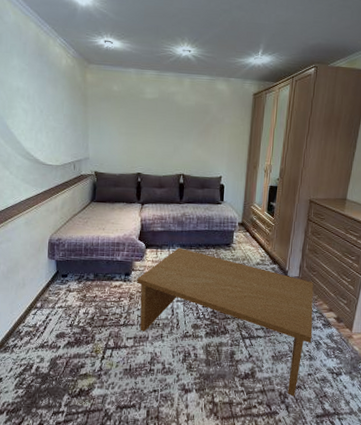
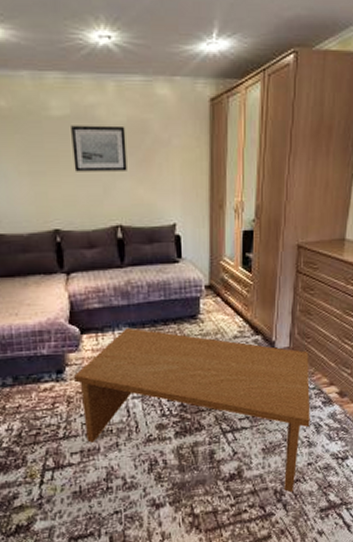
wall art: none [156,105,194,138] -> present [71,125,127,172]

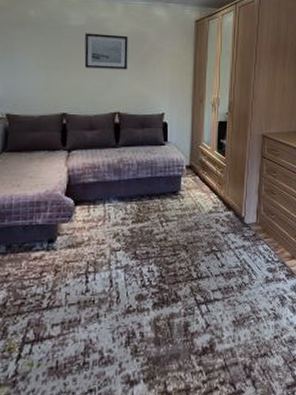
coffee table: present [74,327,311,493] -> none [64,201,276,368]

